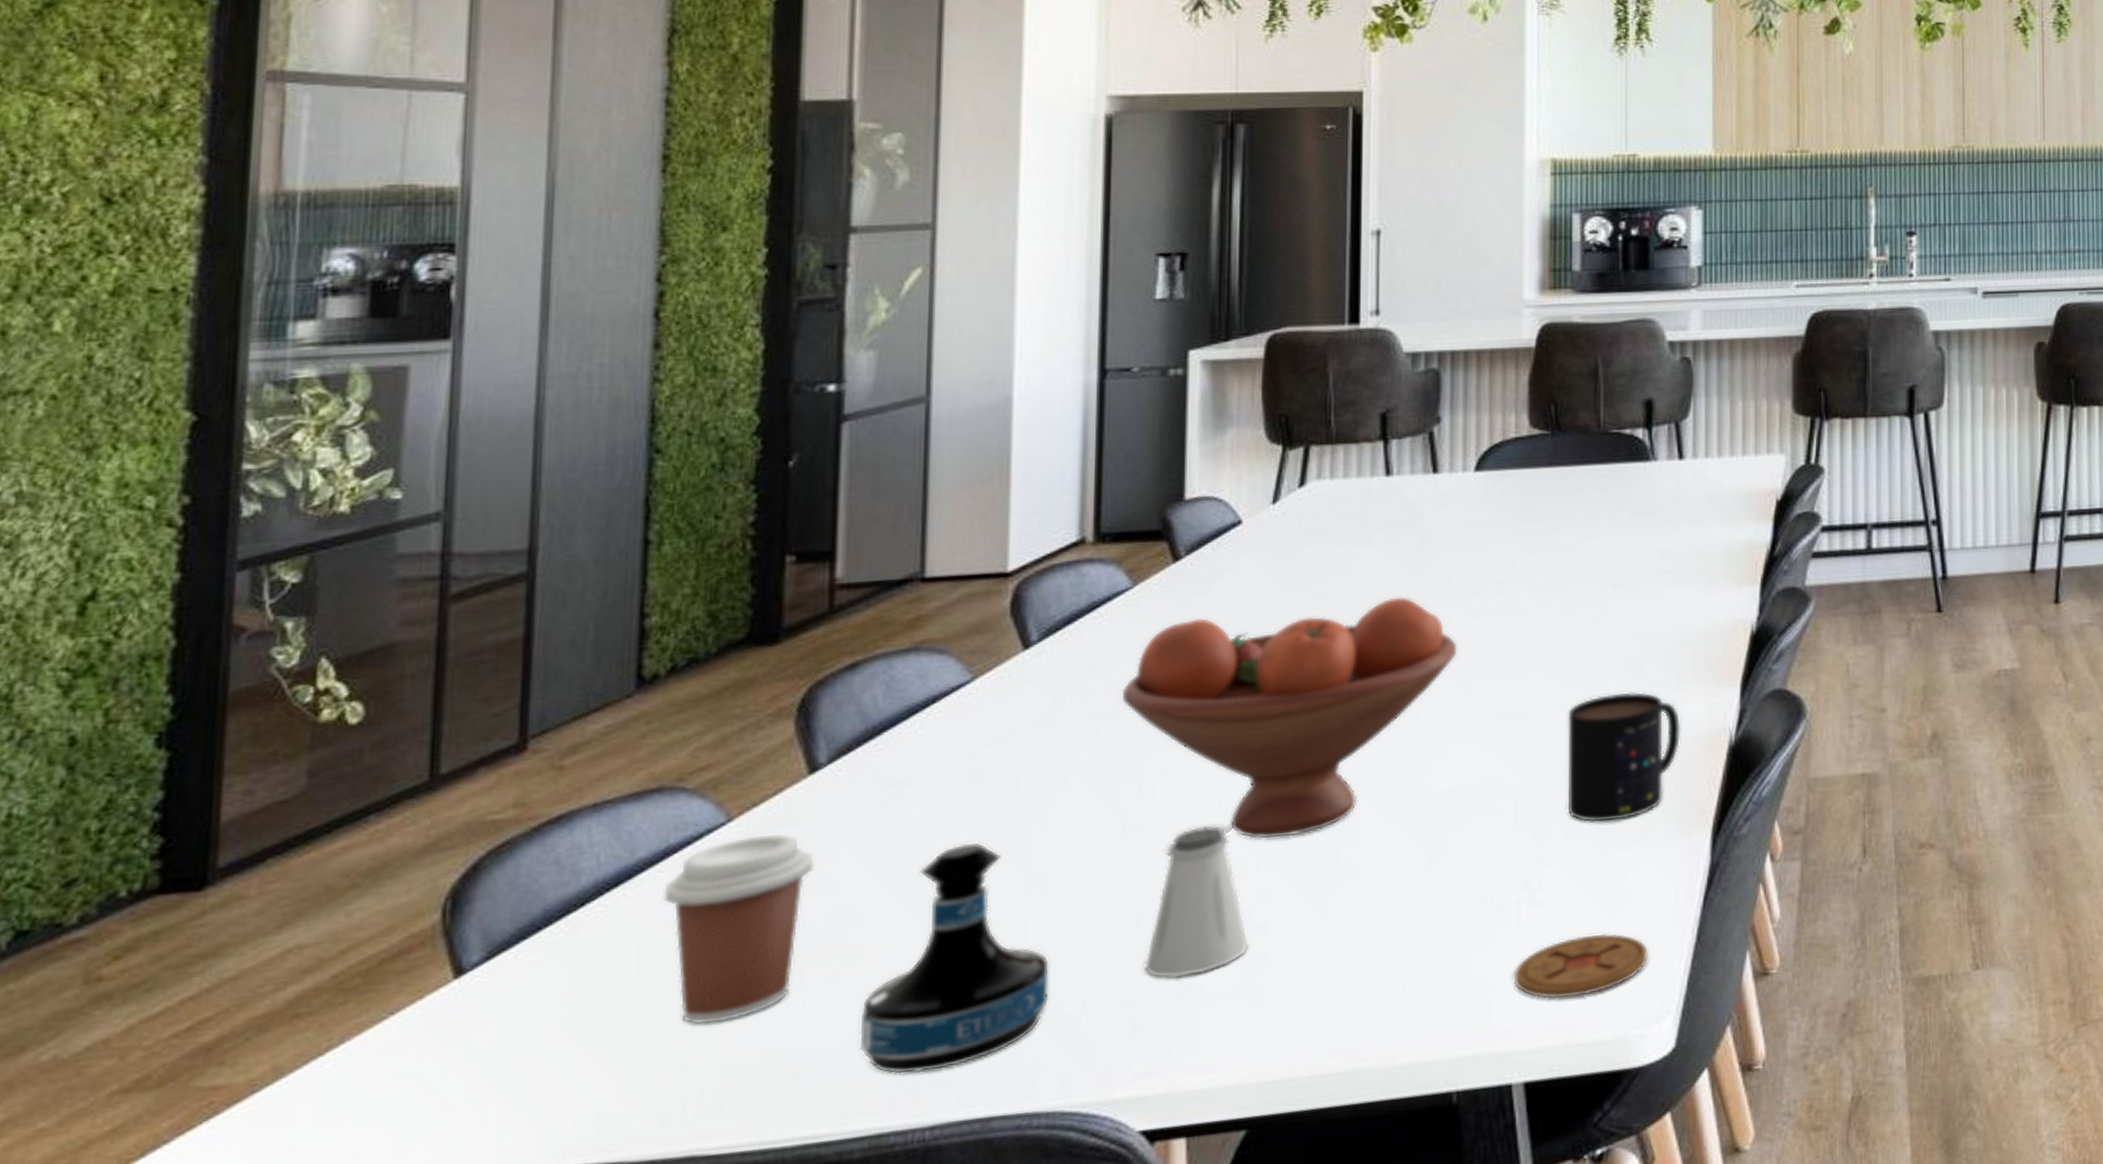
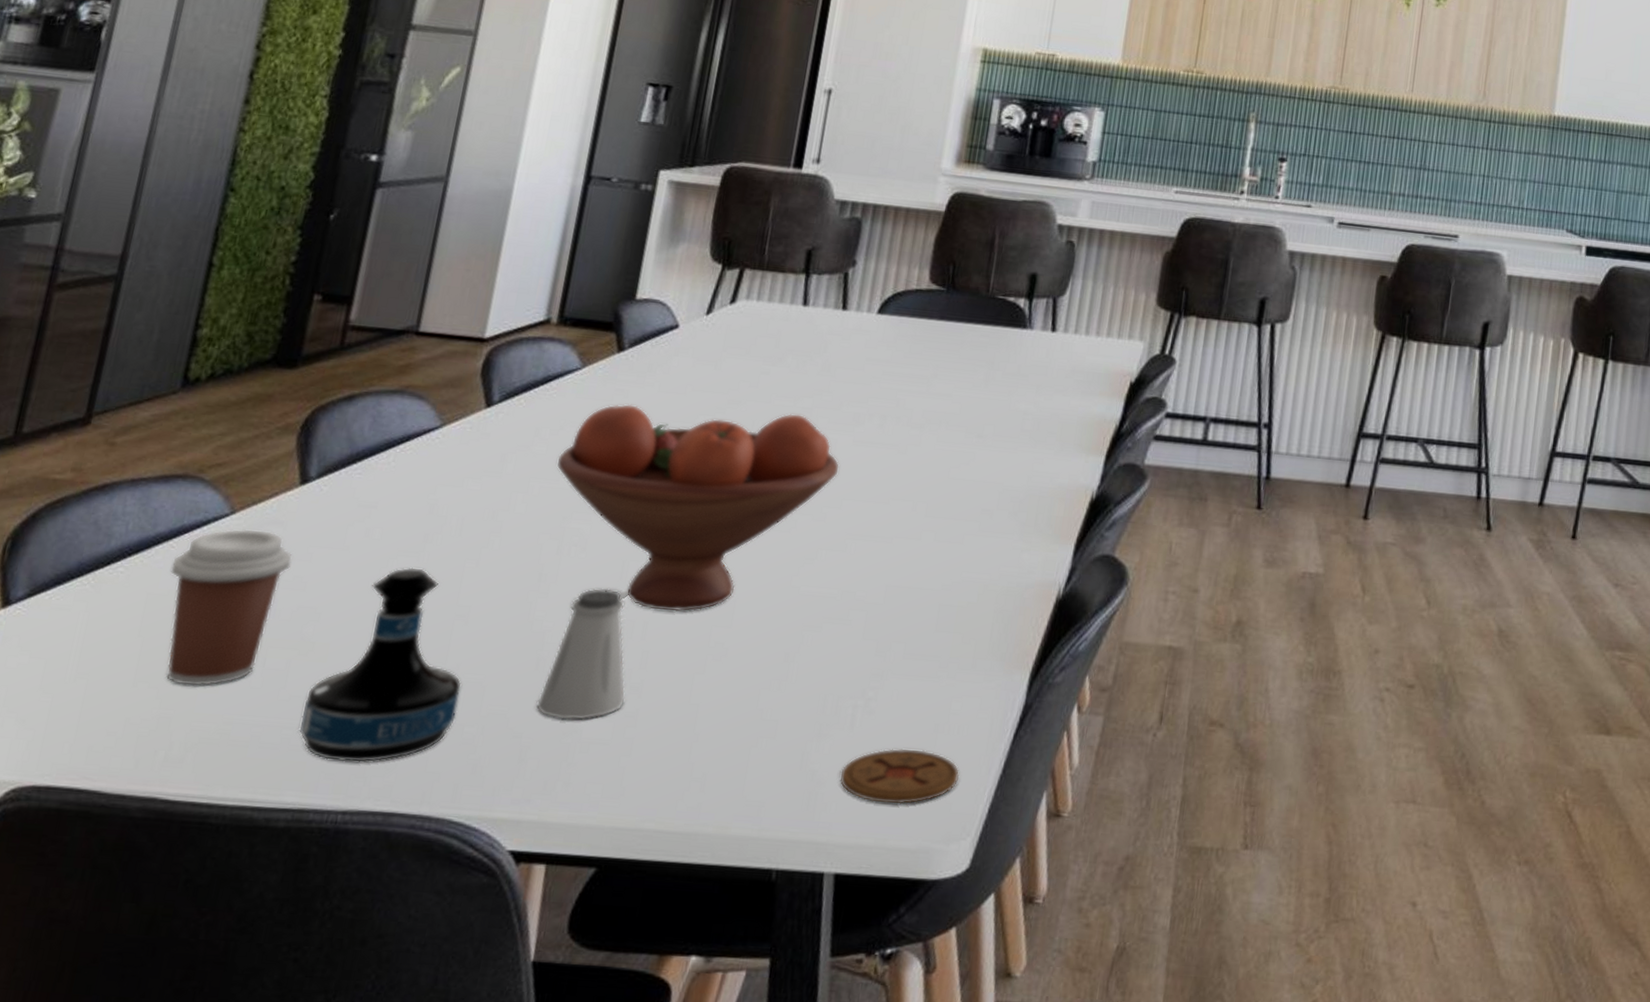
mug: present [1567,691,1681,823] -> none [909,532,1018,650]

